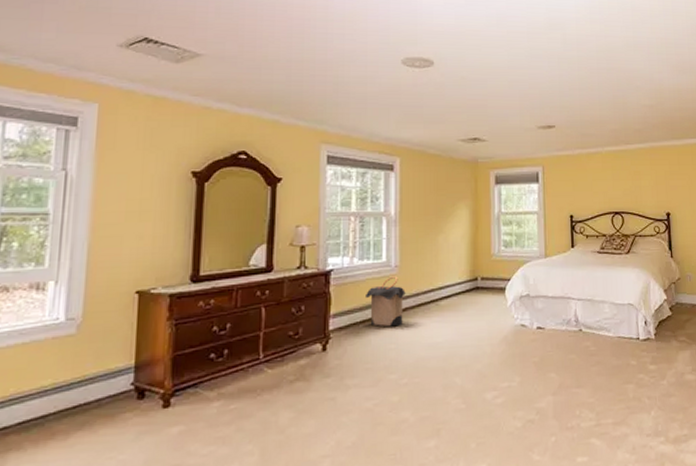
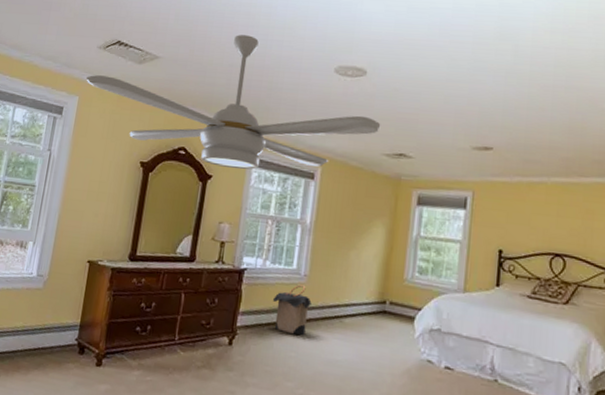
ceiling fan: none [107,28,453,169] -> present [86,35,381,170]

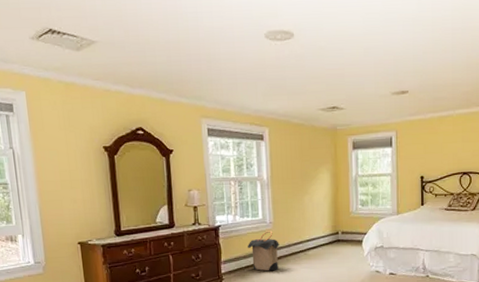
ceiling fan: present [86,35,381,170] -> none [28,9,313,141]

